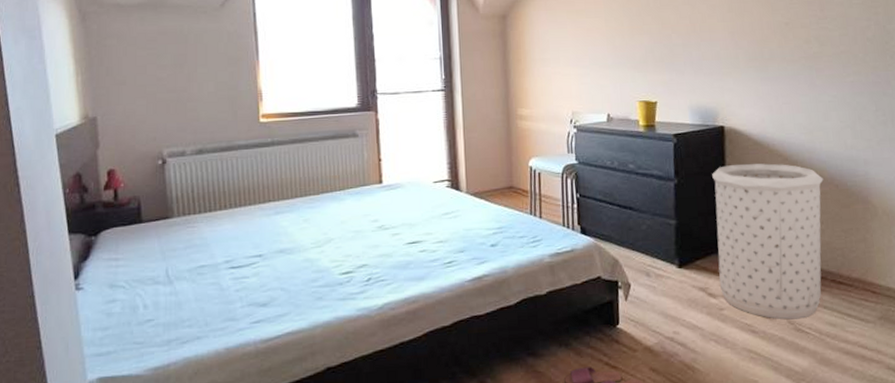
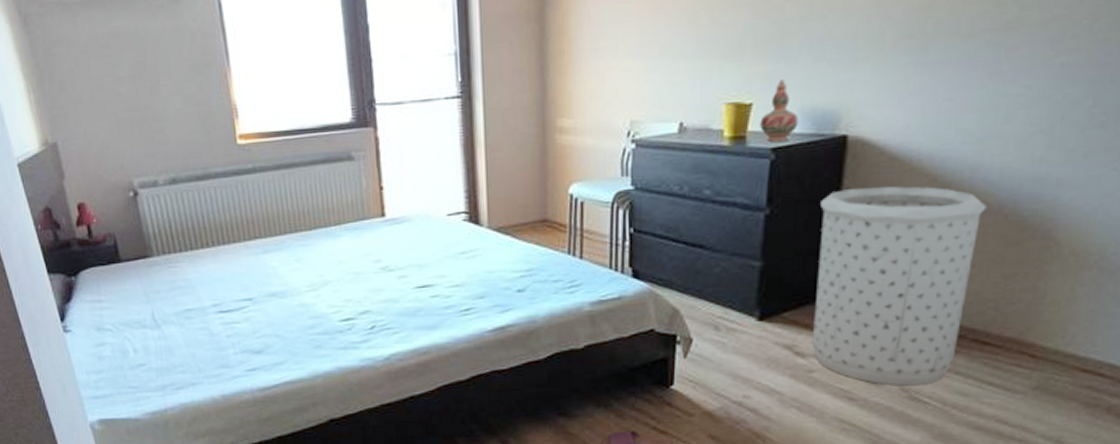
decorative vase: none [663,86,690,129] -> present [760,79,799,141]

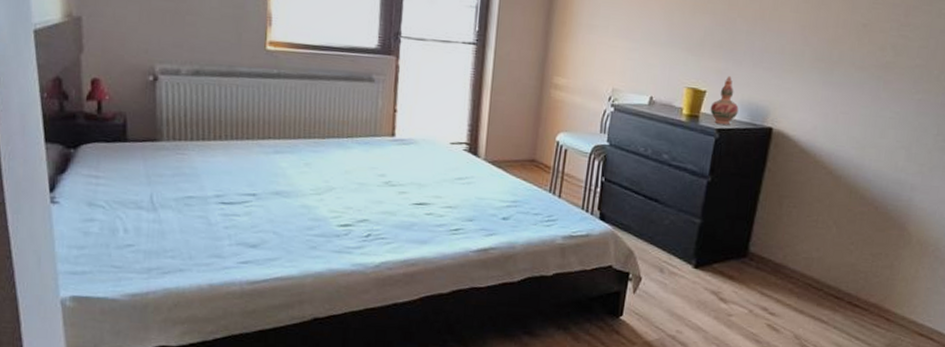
laundry basket: present [812,185,987,386] -> none [733,169,864,335]

